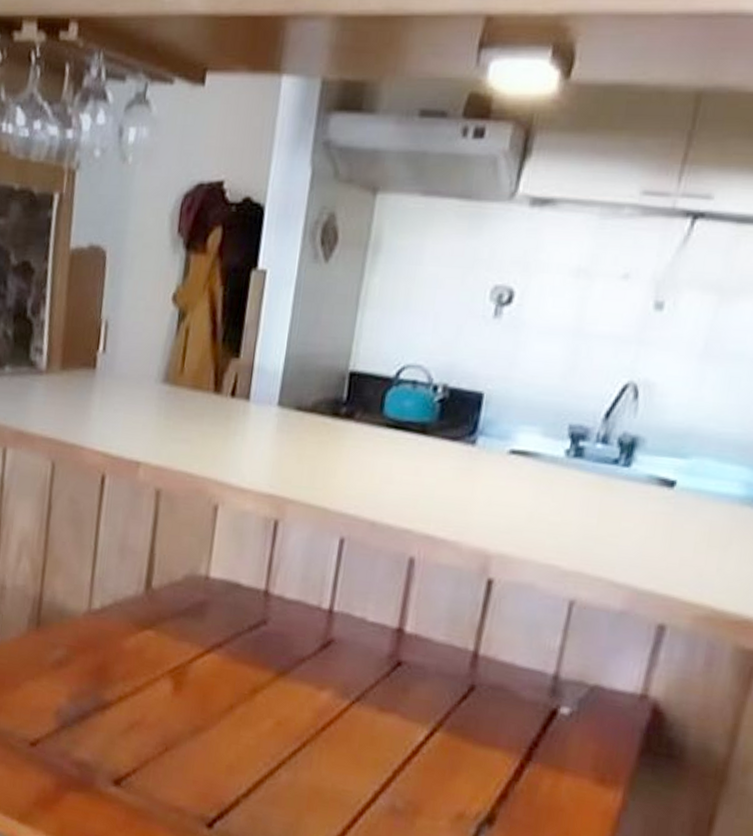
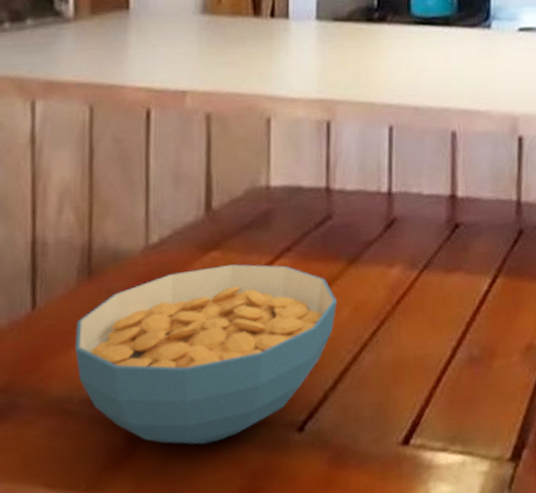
cereal bowl: none [20,641,262,813] -> present [74,263,338,445]

